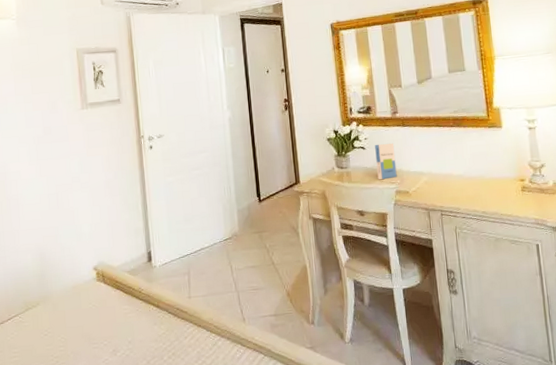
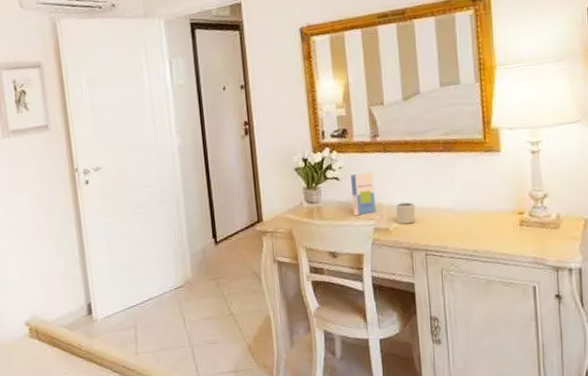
cup: none [414,169,431,188] -> present [395,202,416,225]

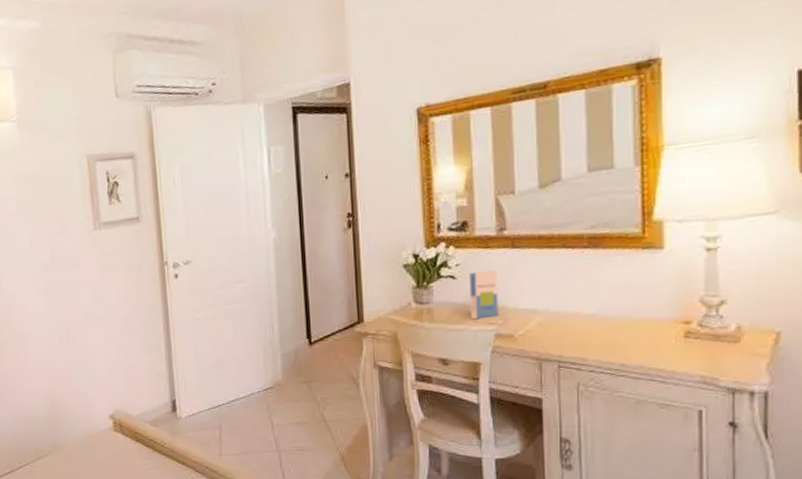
cup: present [395,202,416,225] -> none [523,306,549,331]

